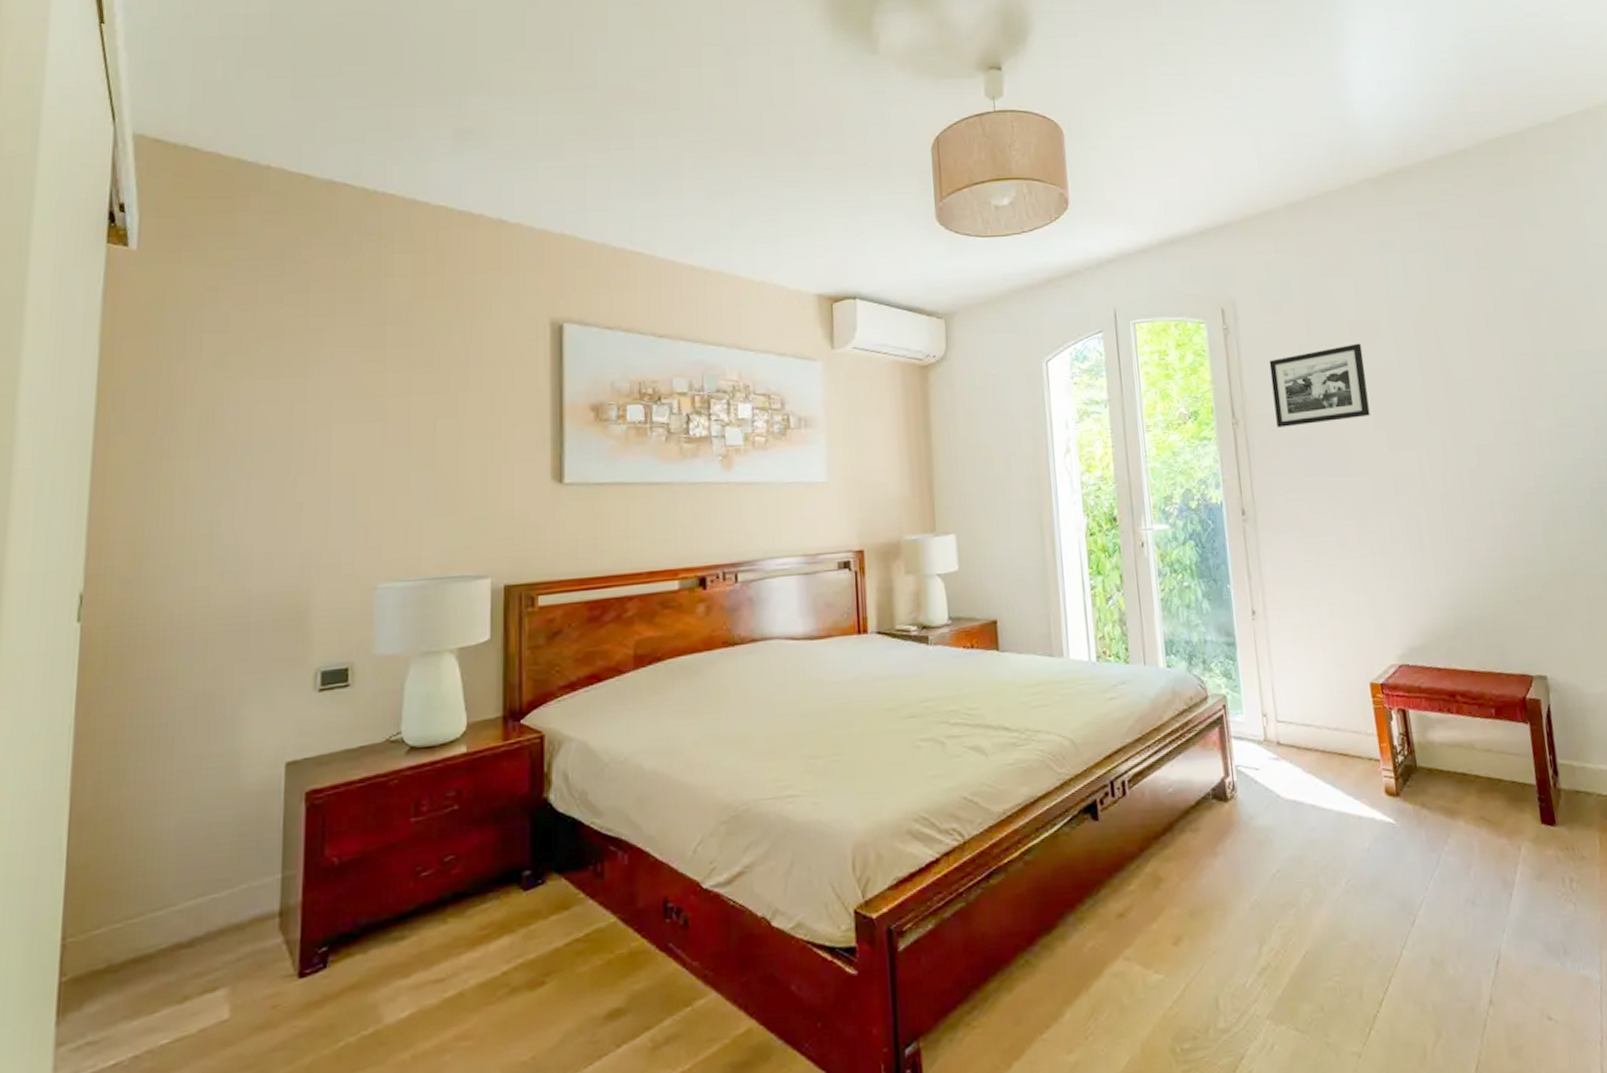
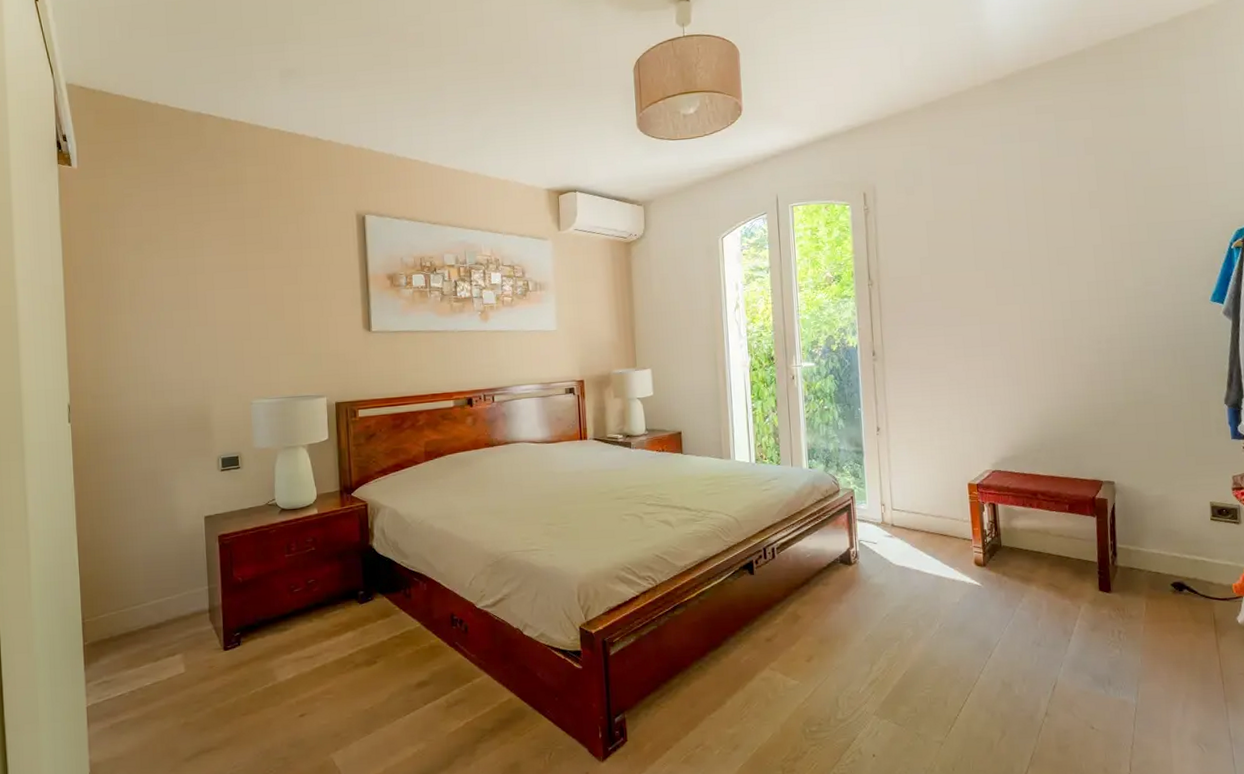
picture frame: present [1269,343,1370,428] -> none [901,218,983,288]

